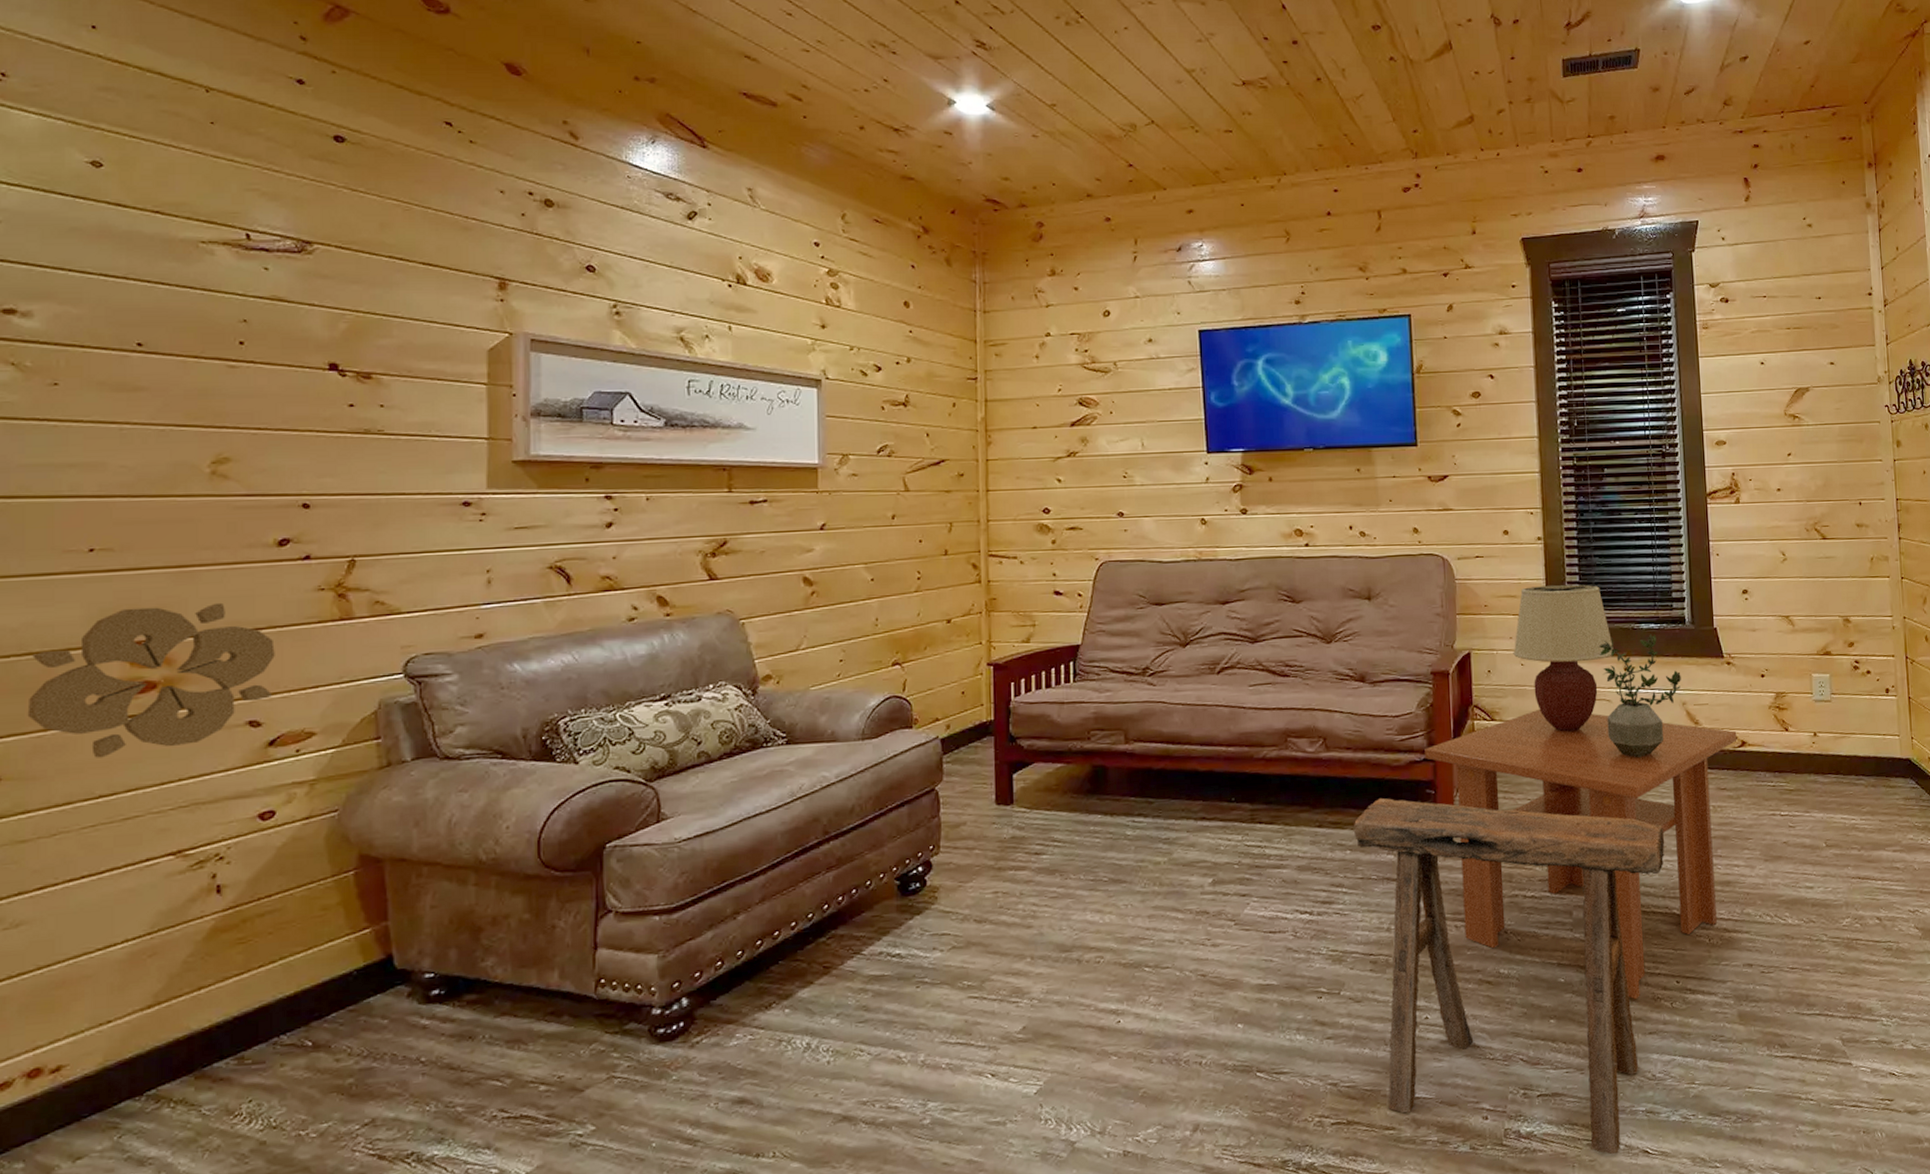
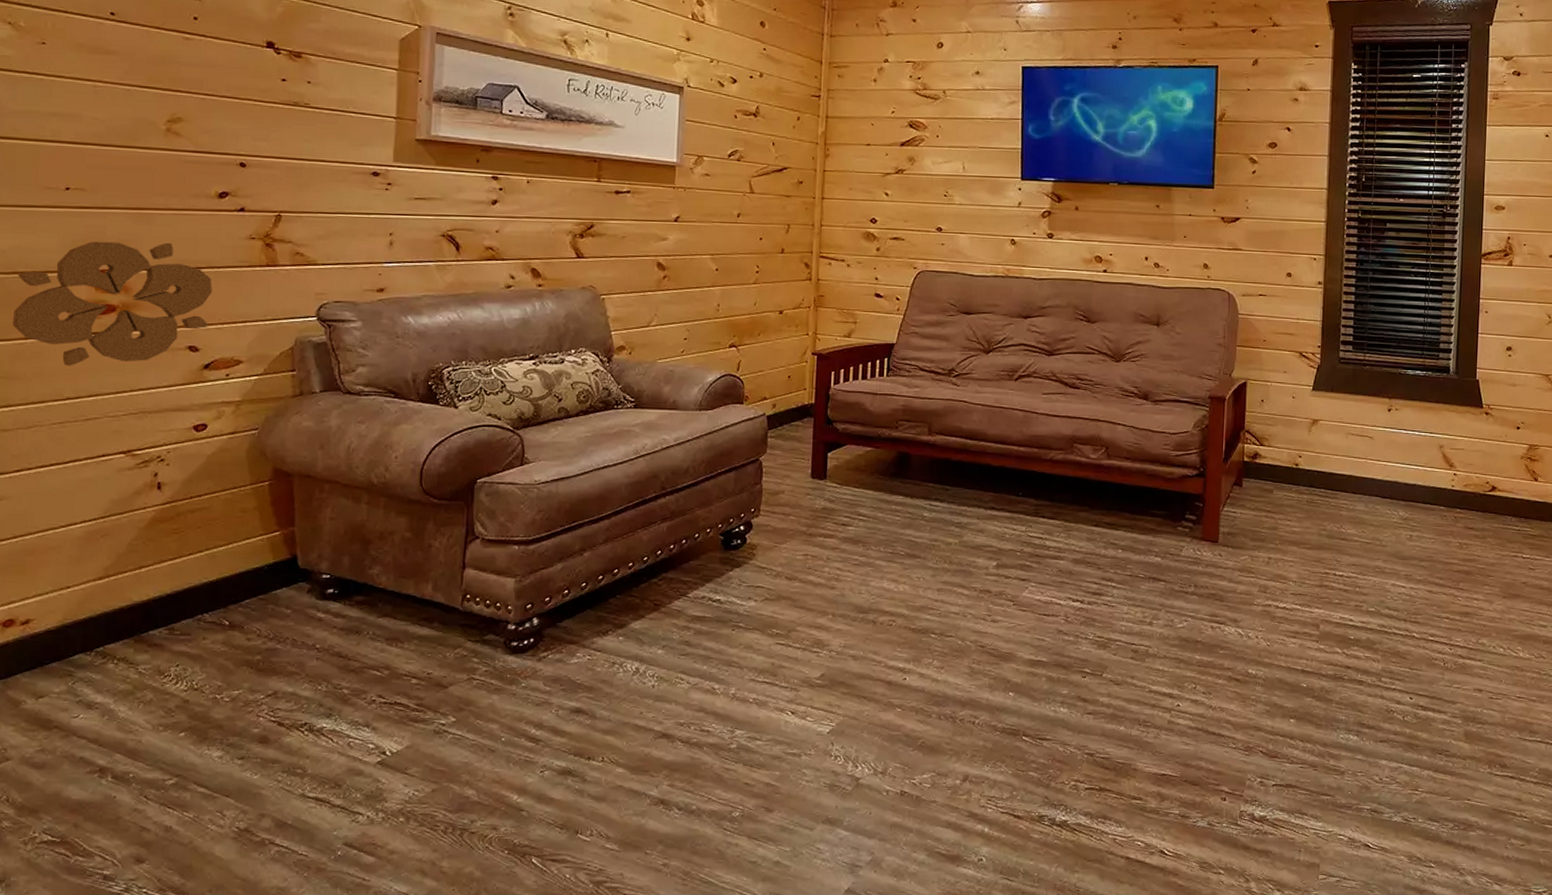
stool: present [1354,797,1665,1155] -> none [1127,505,1412,845]
coffee table: present [1424,708,1737,1000] -> none [1197,439,1489,710]
table lamp: present [1513,584,1613,732] -> none [1286,327,1380,462]
potted plant: present [1598,634,1681,758] -> none [1366,380,1441,493]

